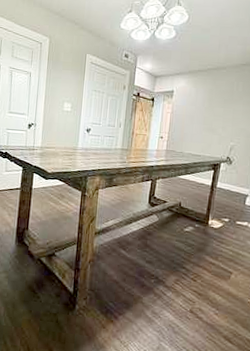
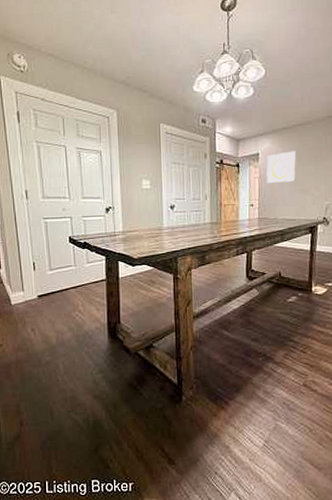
wall art: none [178,92,208,121] -> present [266,151,296,184]

